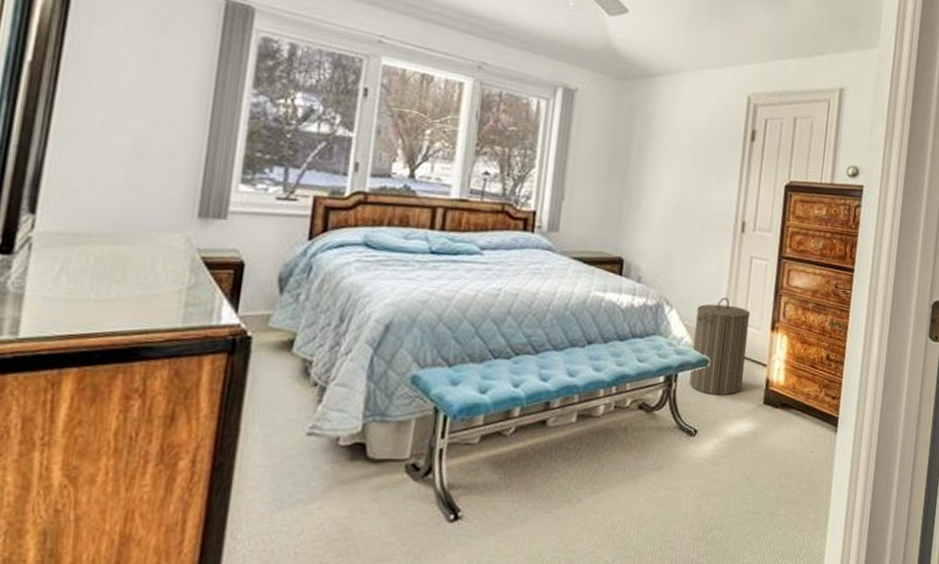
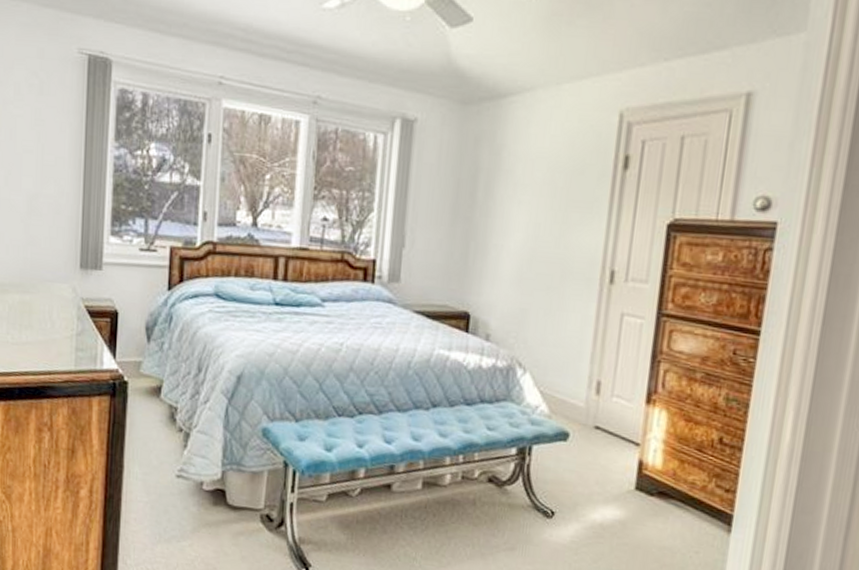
laundry hamper: present [689,297,751,396] -> none [546,361,621,476]

